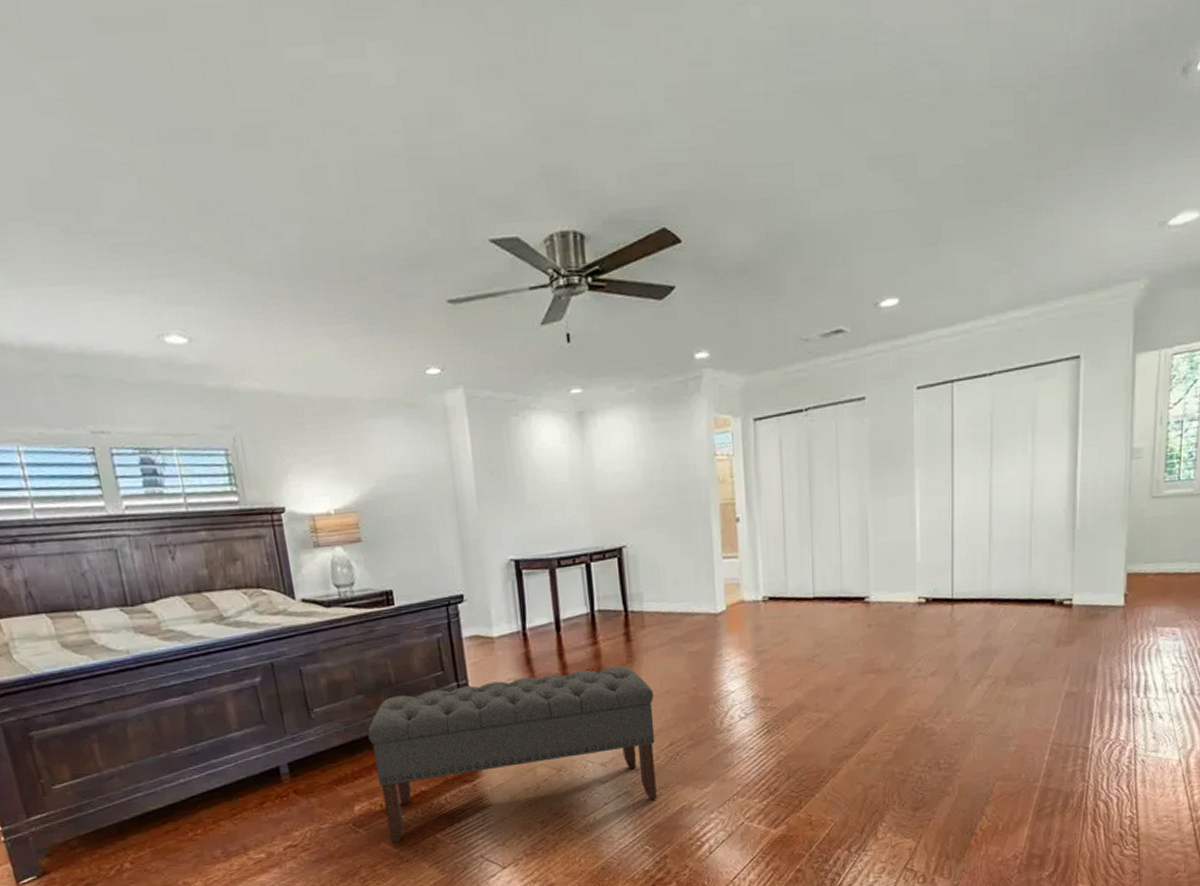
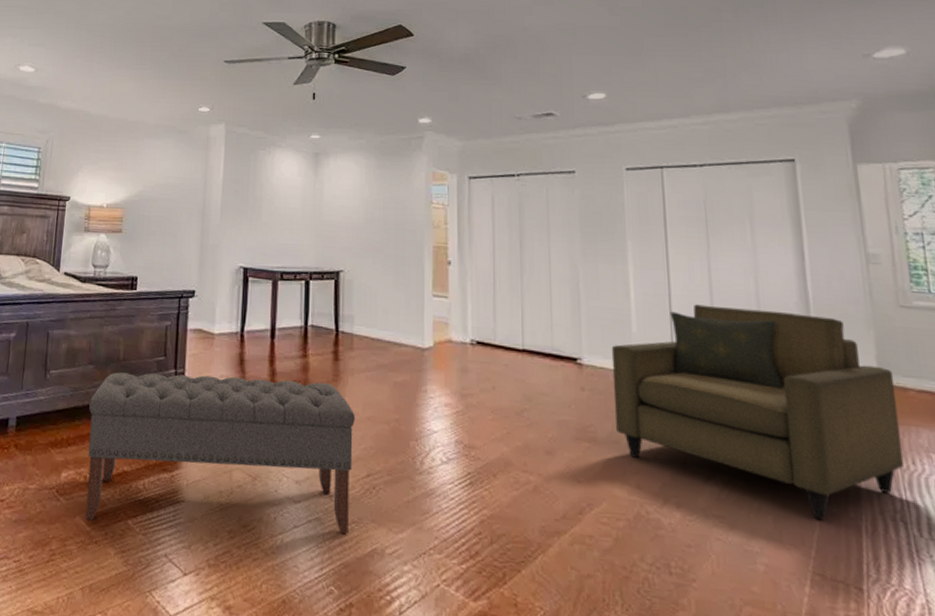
armchair: none [896,518,1138,701] -> present [611,304,905,521]

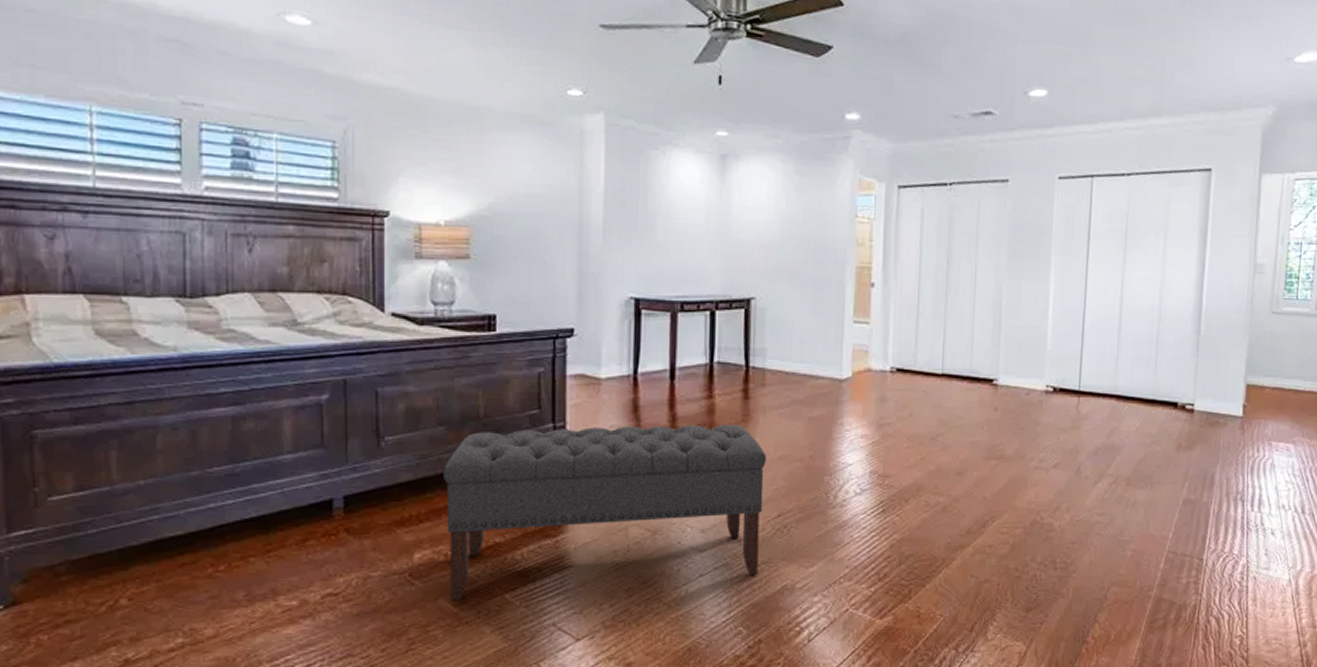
armchair: present [611,304,905,521] -> none [1022,319,1257,508]

